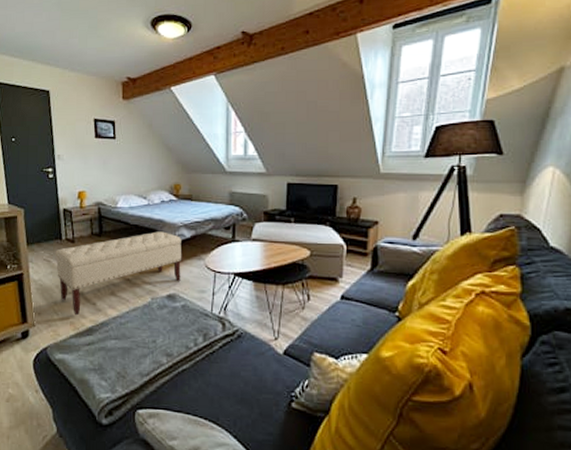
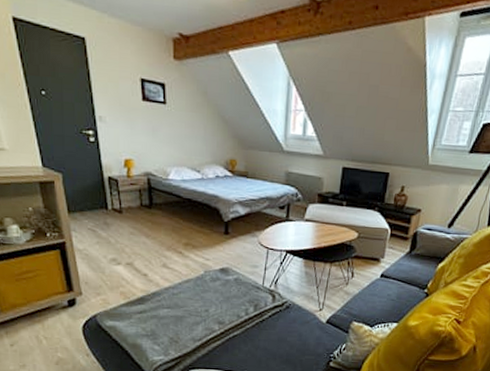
bench: present [55,231,181,316] -> none [101,206,236,286]

